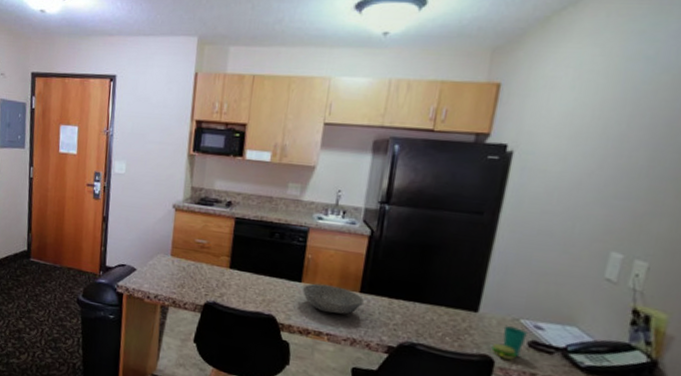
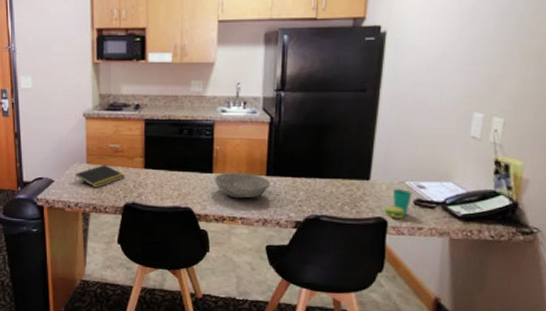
notepad: none [157,259,208,282] -> present [75,165,125,188]

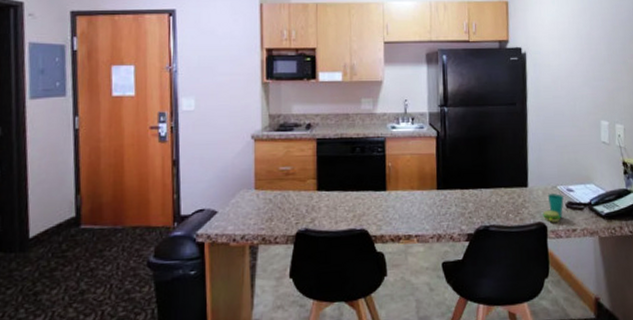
notepad: present [75,165,125,188] -> none [241,190,296,216]
bowl: present [214,172,270,199] -> none [387,188,441,215]

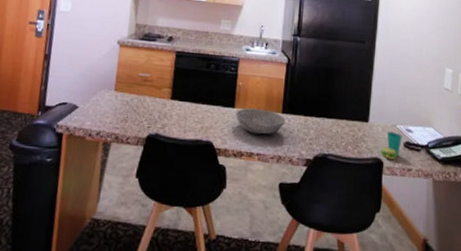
bowl: none [387,188,441,215] -> present [235,108,285,135]

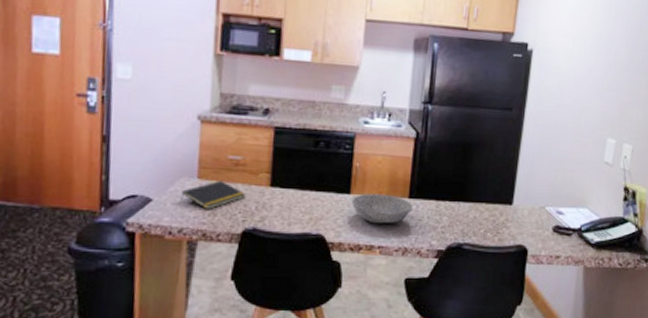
notepad: none [100,93,151,117] -> present [180,181,245,209]
cup: present [380,132,402,160] -> none [525,215,552,246]

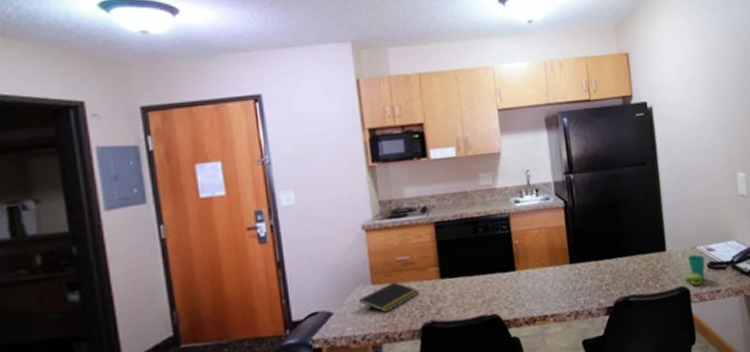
bowl: present [351,193,413,224] -> none [517,264,576,295]
cup: none [525,215,552,246] -> present [684,254,705,286]

